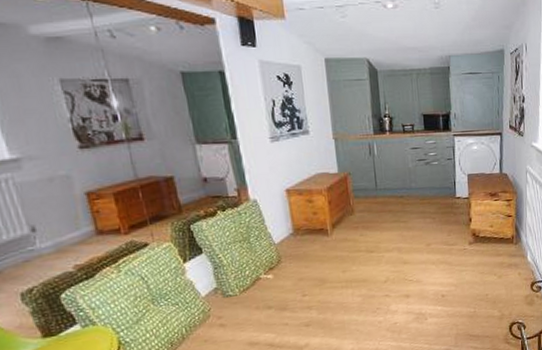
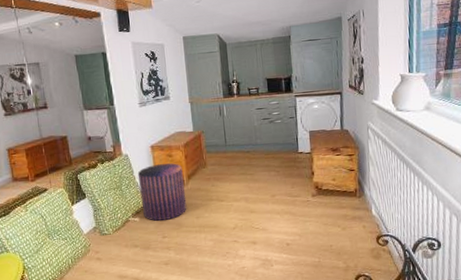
pouf: none [269,210,332,278] -> present [137,163,187,221]

